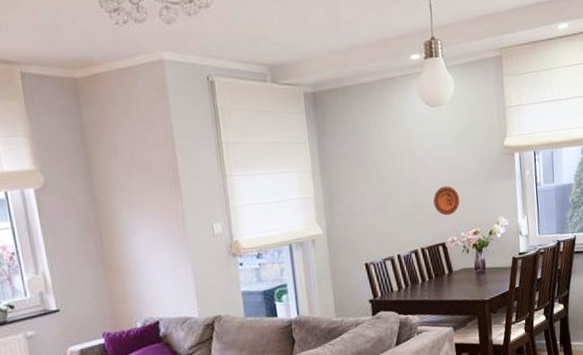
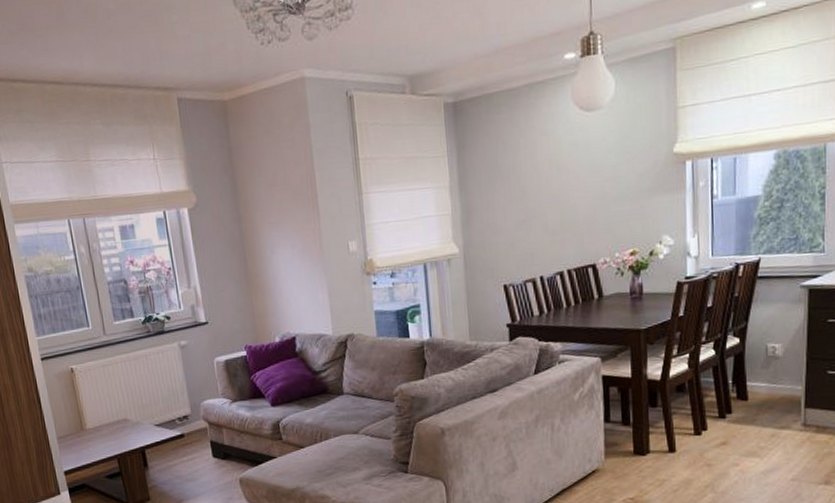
decorative plate: present [433,186,460,216] -> none [584,200,616,234]

